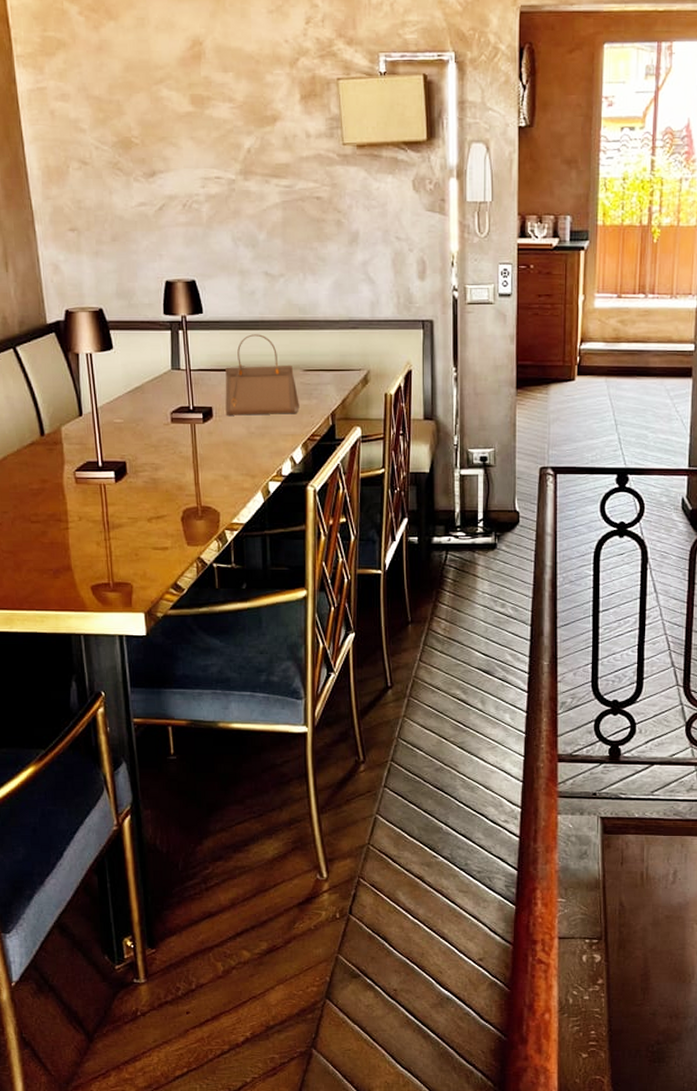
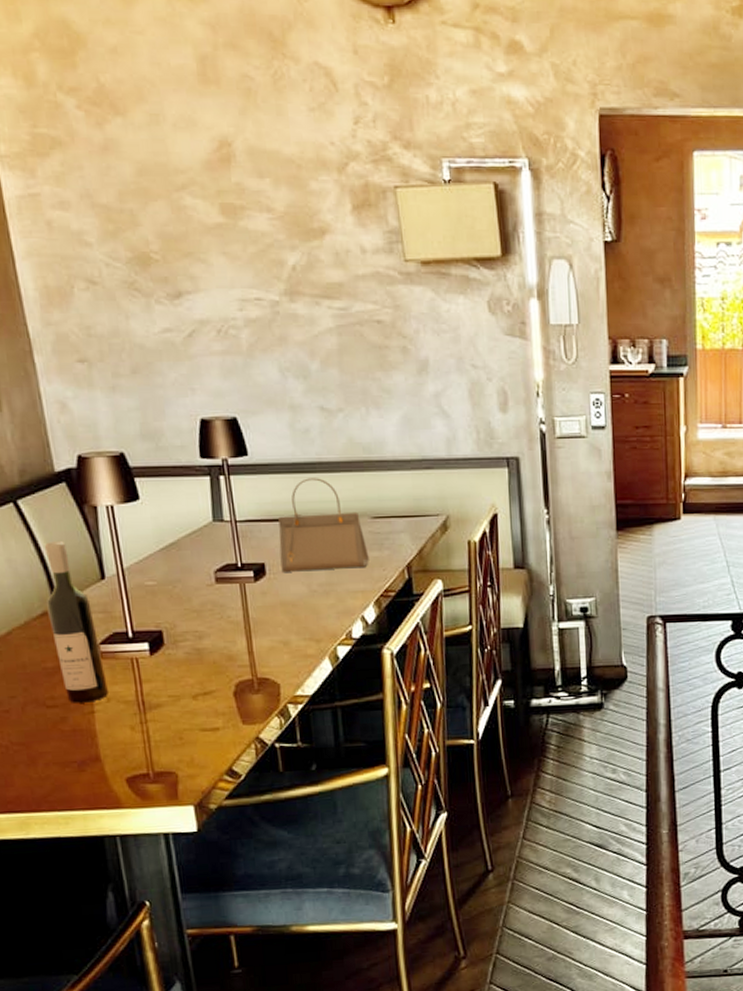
bottle: none [35,383,80,520] -> present [45,541,108,703]

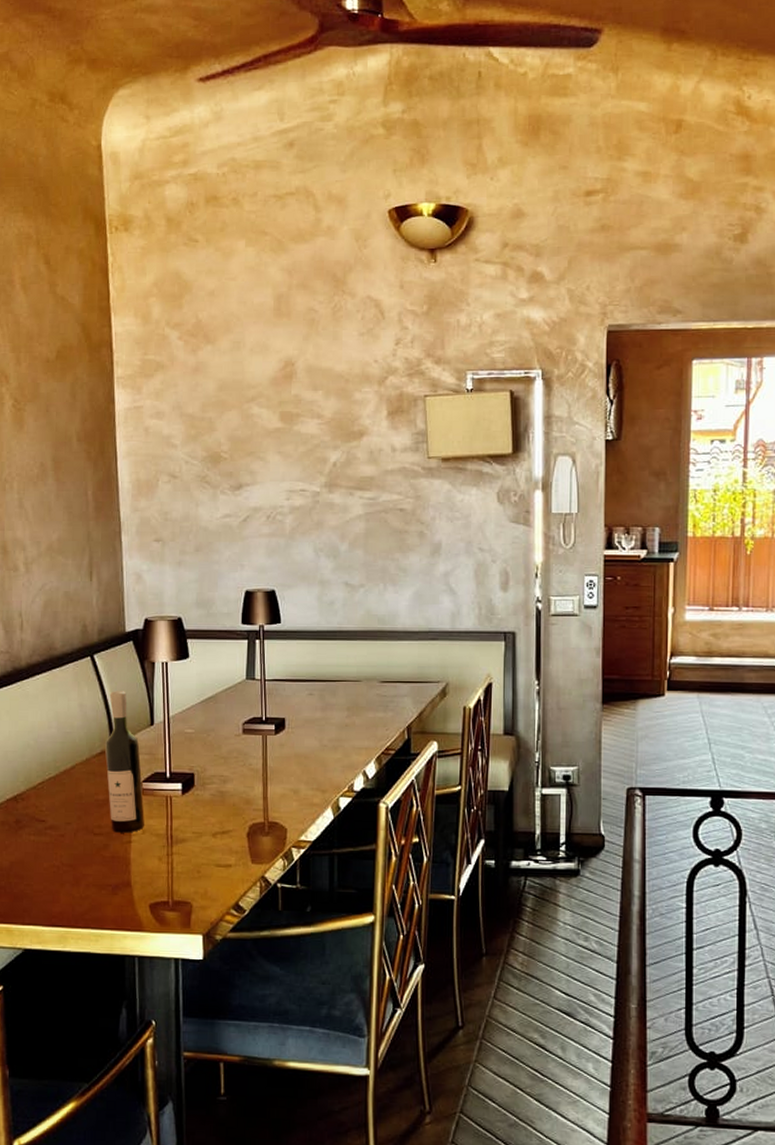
handbag: present [278,478,369,572] -> none [298,644,375,728]

